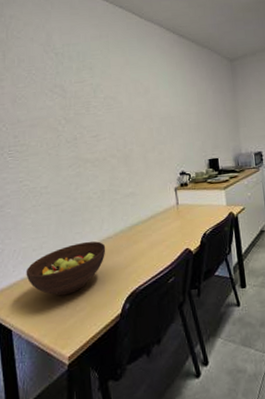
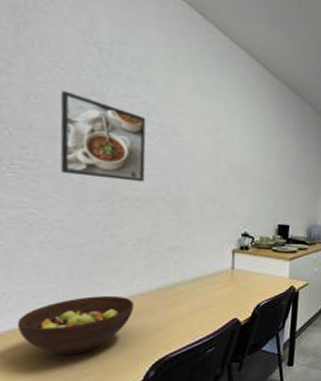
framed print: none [34,89,99,150] -> present [60,90,146,182]

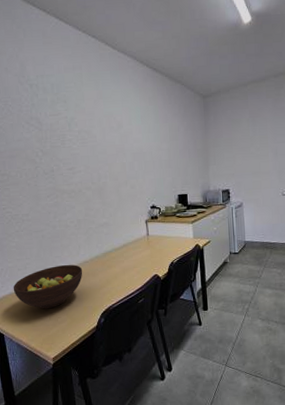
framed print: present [60,90,146,182] -> none [12,121,75,180]

